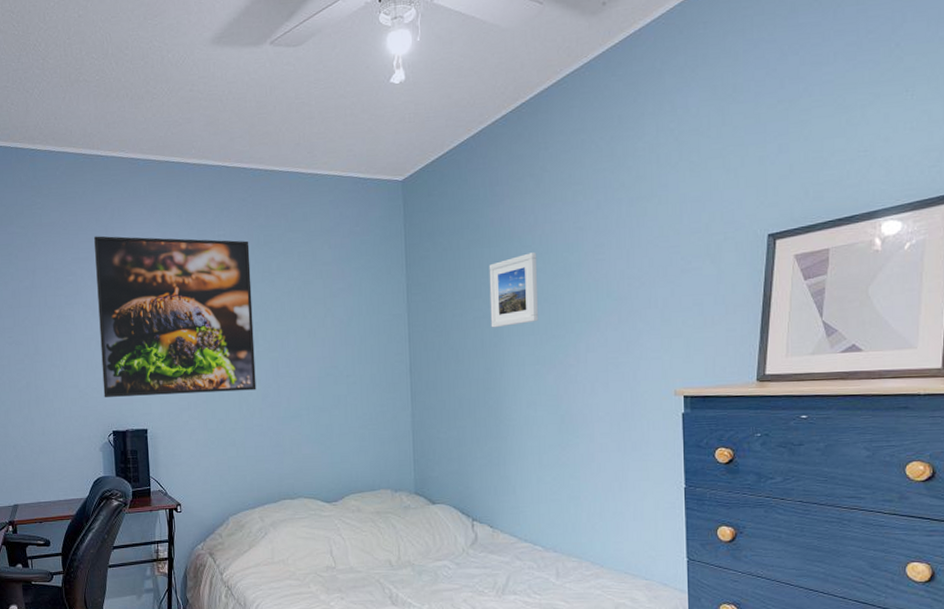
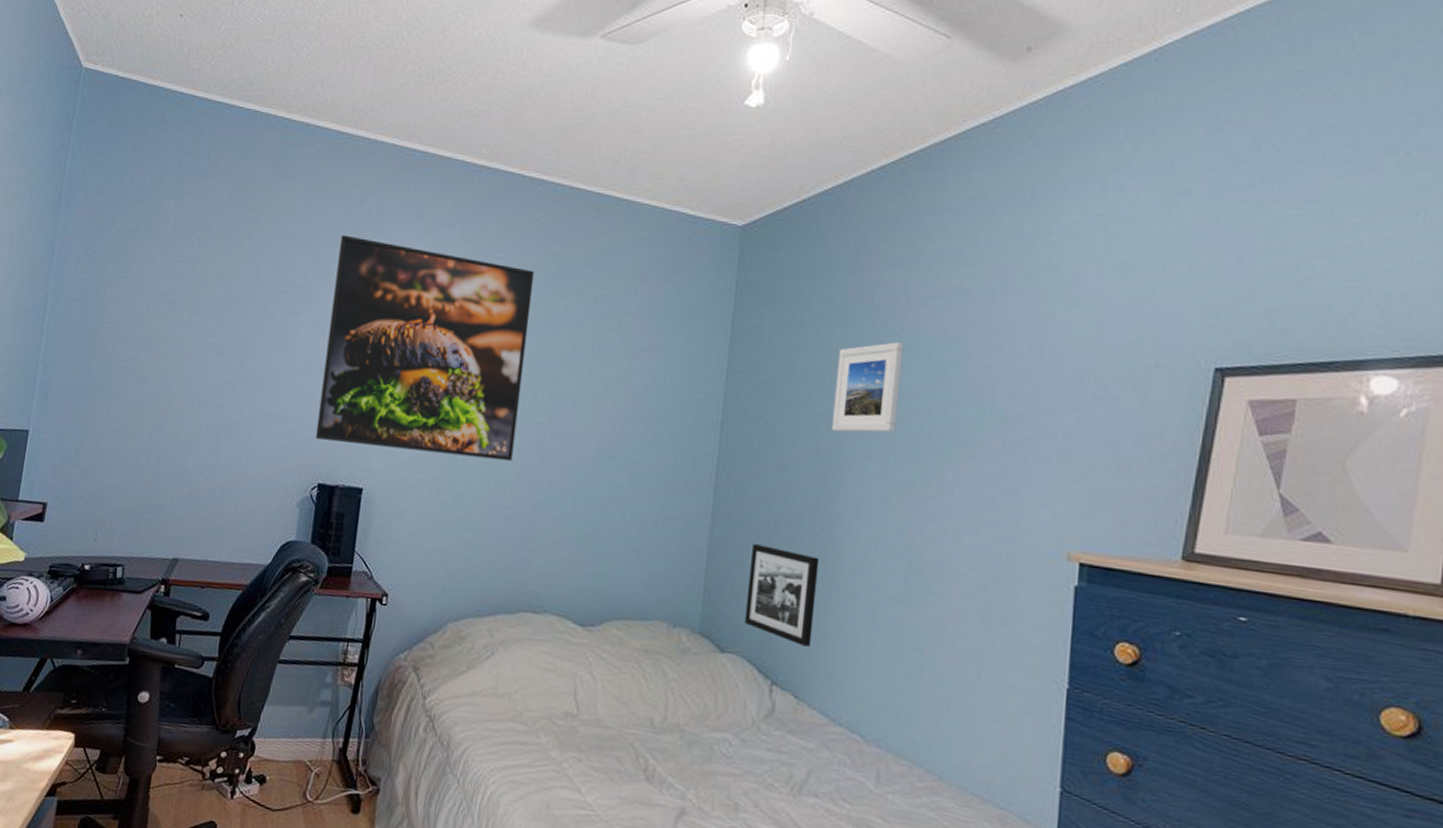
picture frame: none [444,421,498,490] -> present [744,544,820,647]

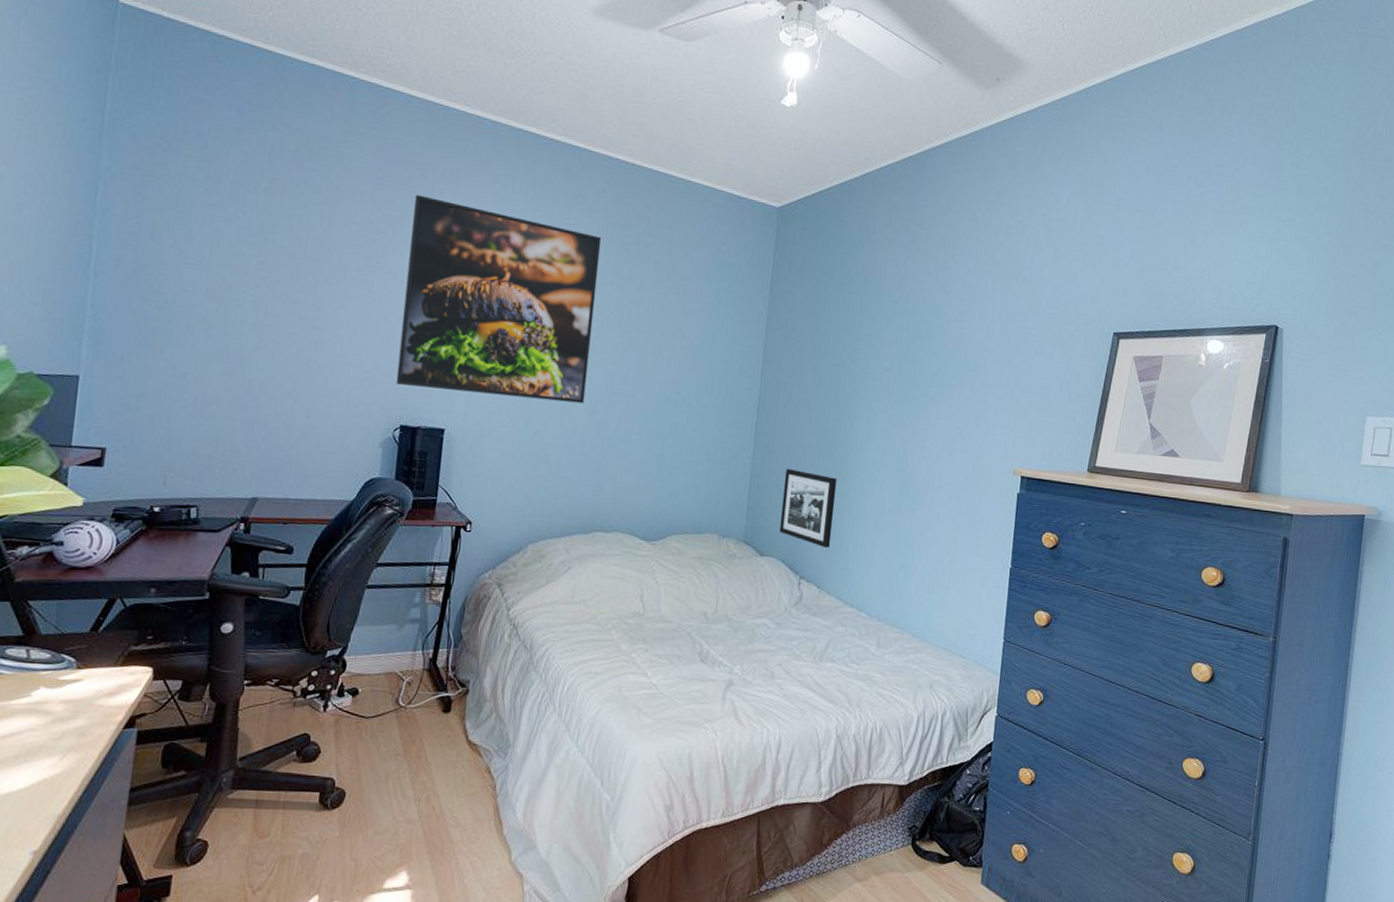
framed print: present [831,342,904,433] -> none [847,308,903,380]

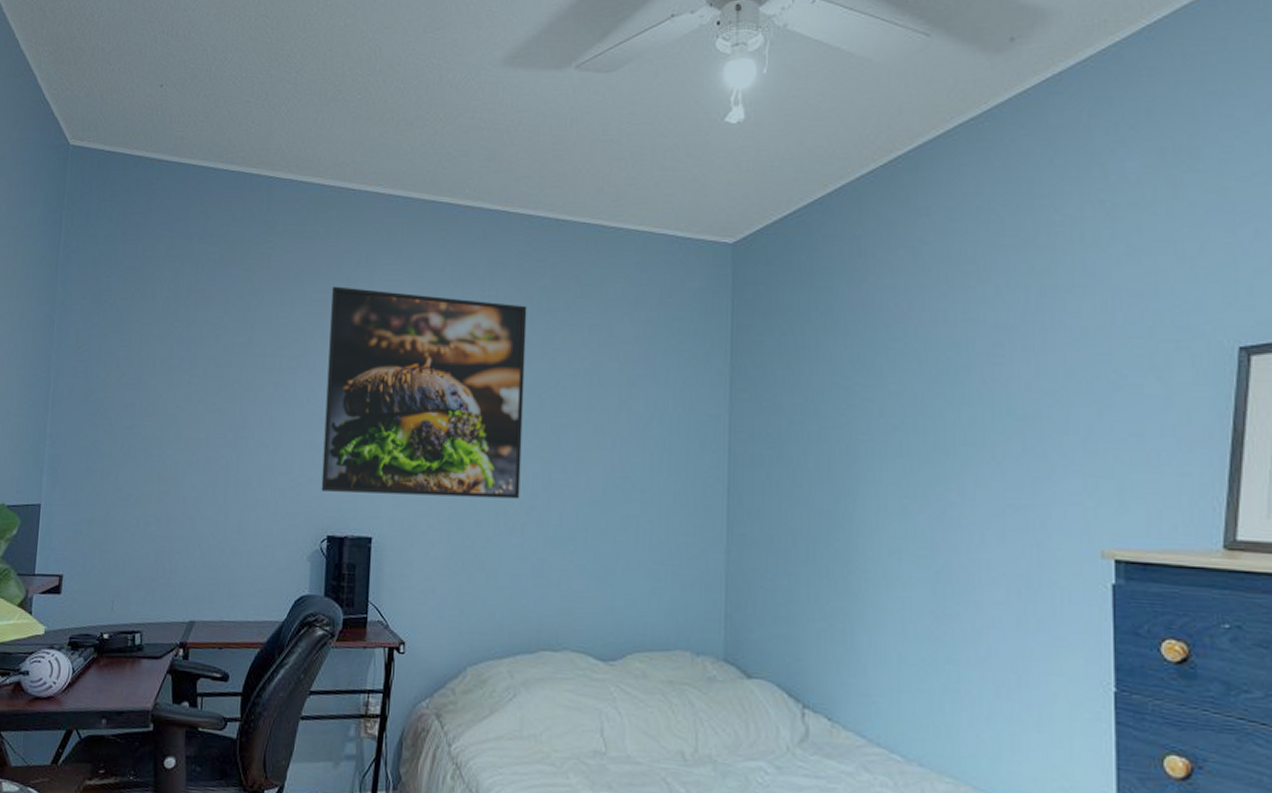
picture frame: present [779,469,838,548] -> none [769,565,842,667]

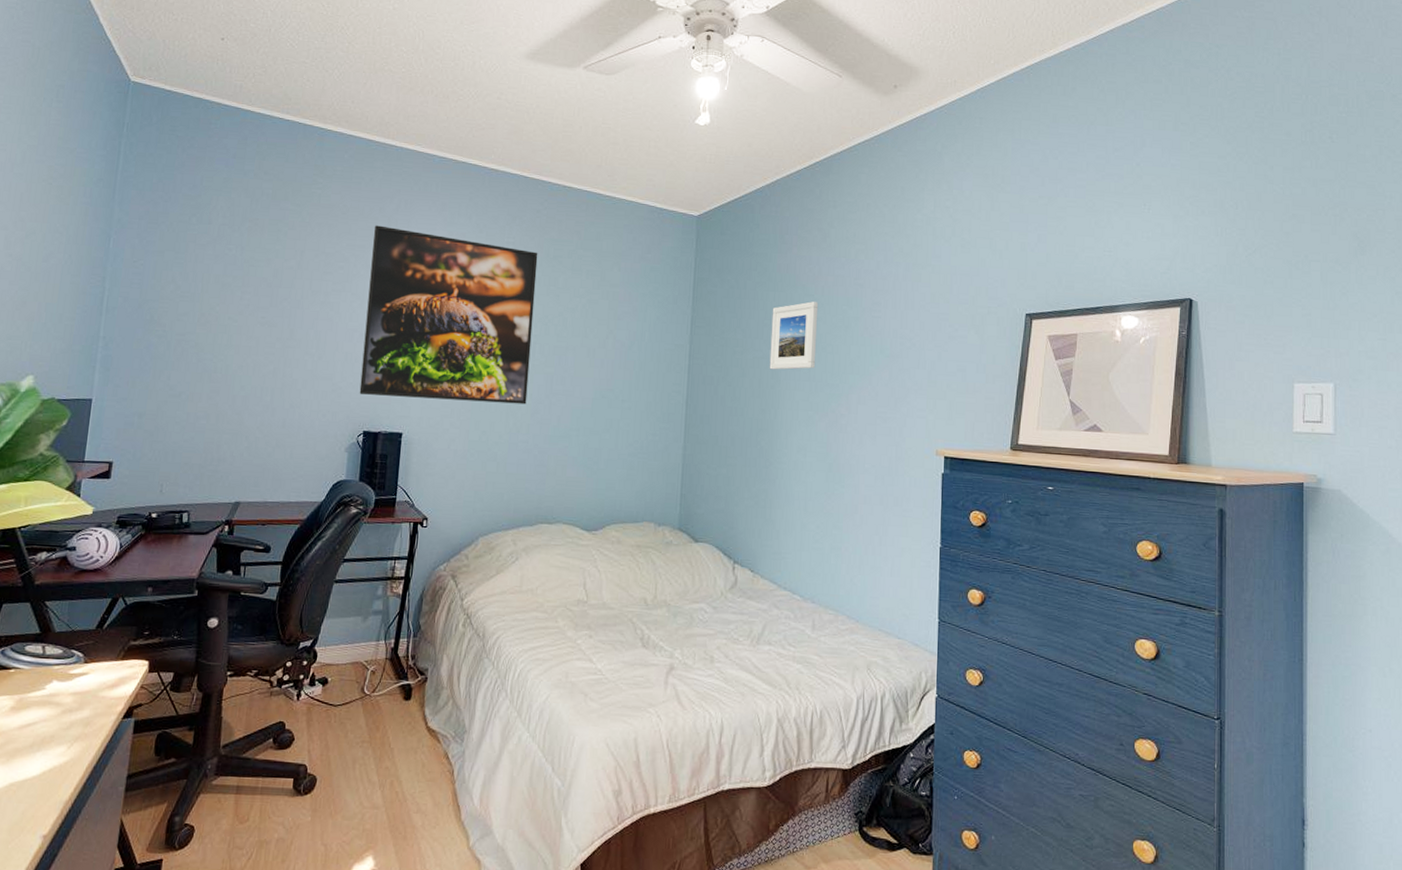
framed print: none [842,348,910,444] -> present [769,301,819,370]

